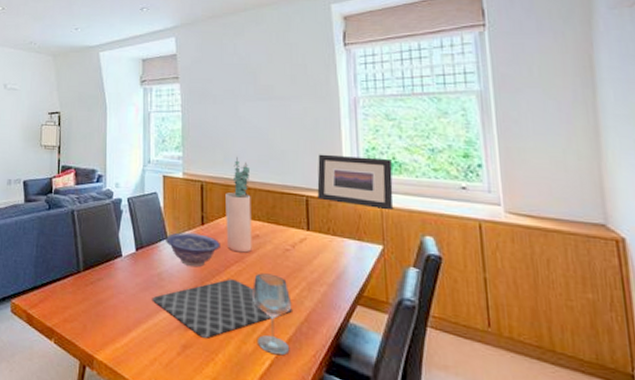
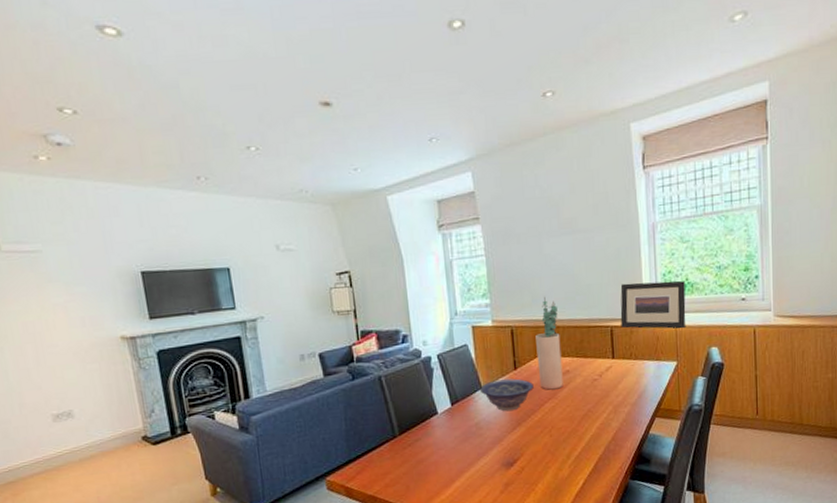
placemat: present [152,279,292,338] -> none [471,415,601,473]
wine glass: present [251,273,292,356] -> none [564,404,601,474]

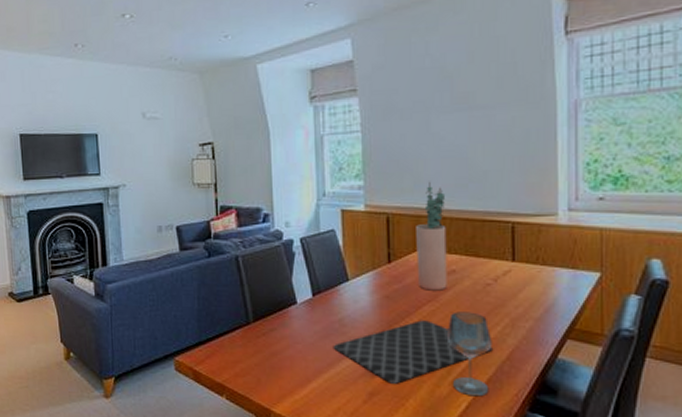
placemat: none [471,415,601,473] -> present [333,320,493,384]
decorative bowl: present [480,378,534,412] -> none [347,273,410,310]
wine glass: none [564,404,601,474] -> present [446,311,493,397]
picture frame: present [620,280,686,329] -> none [525,171,617,232]

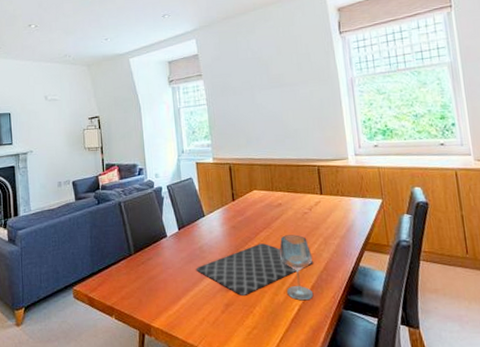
vase: present [416,181,447,291] -> none [251,138,277,220]

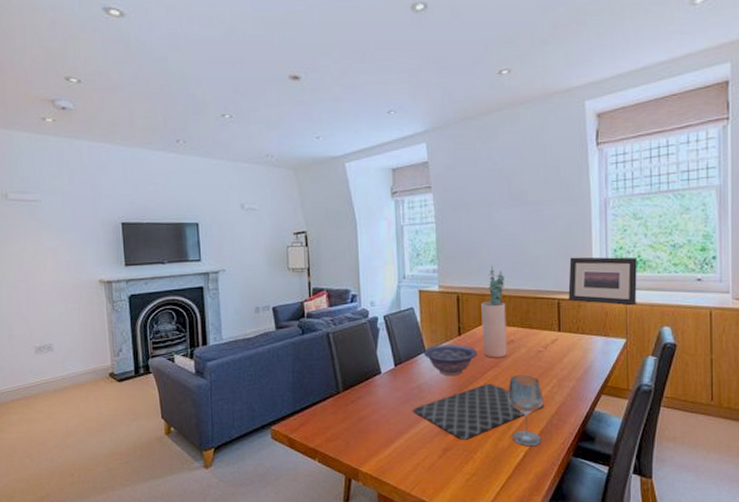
decorative bowl: none [203,209,250,238] -> present [424,344,477,377]
vase: none [251,138,277,220] -> present [481,265,507,358]
picture frame: none [325,127,388,170] -> present [568,257,637,306]

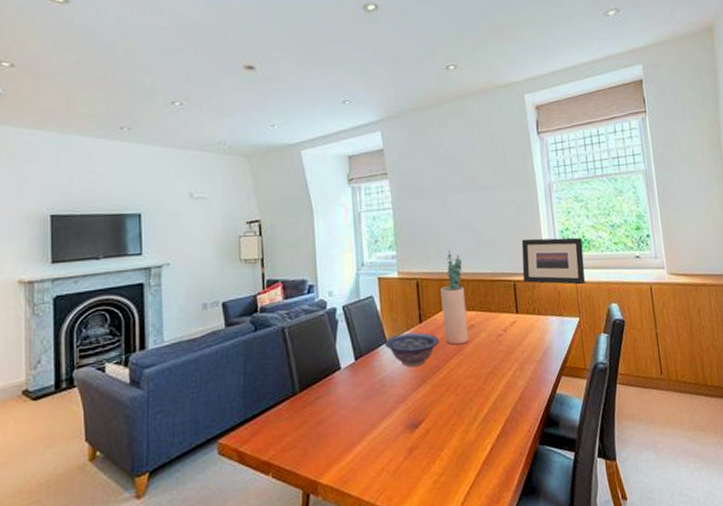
placemat: present [412,384,544,440] -> none [375,372,508,436]
wine glass: present [507,375,544,447] -> none [470,360,508,438]

